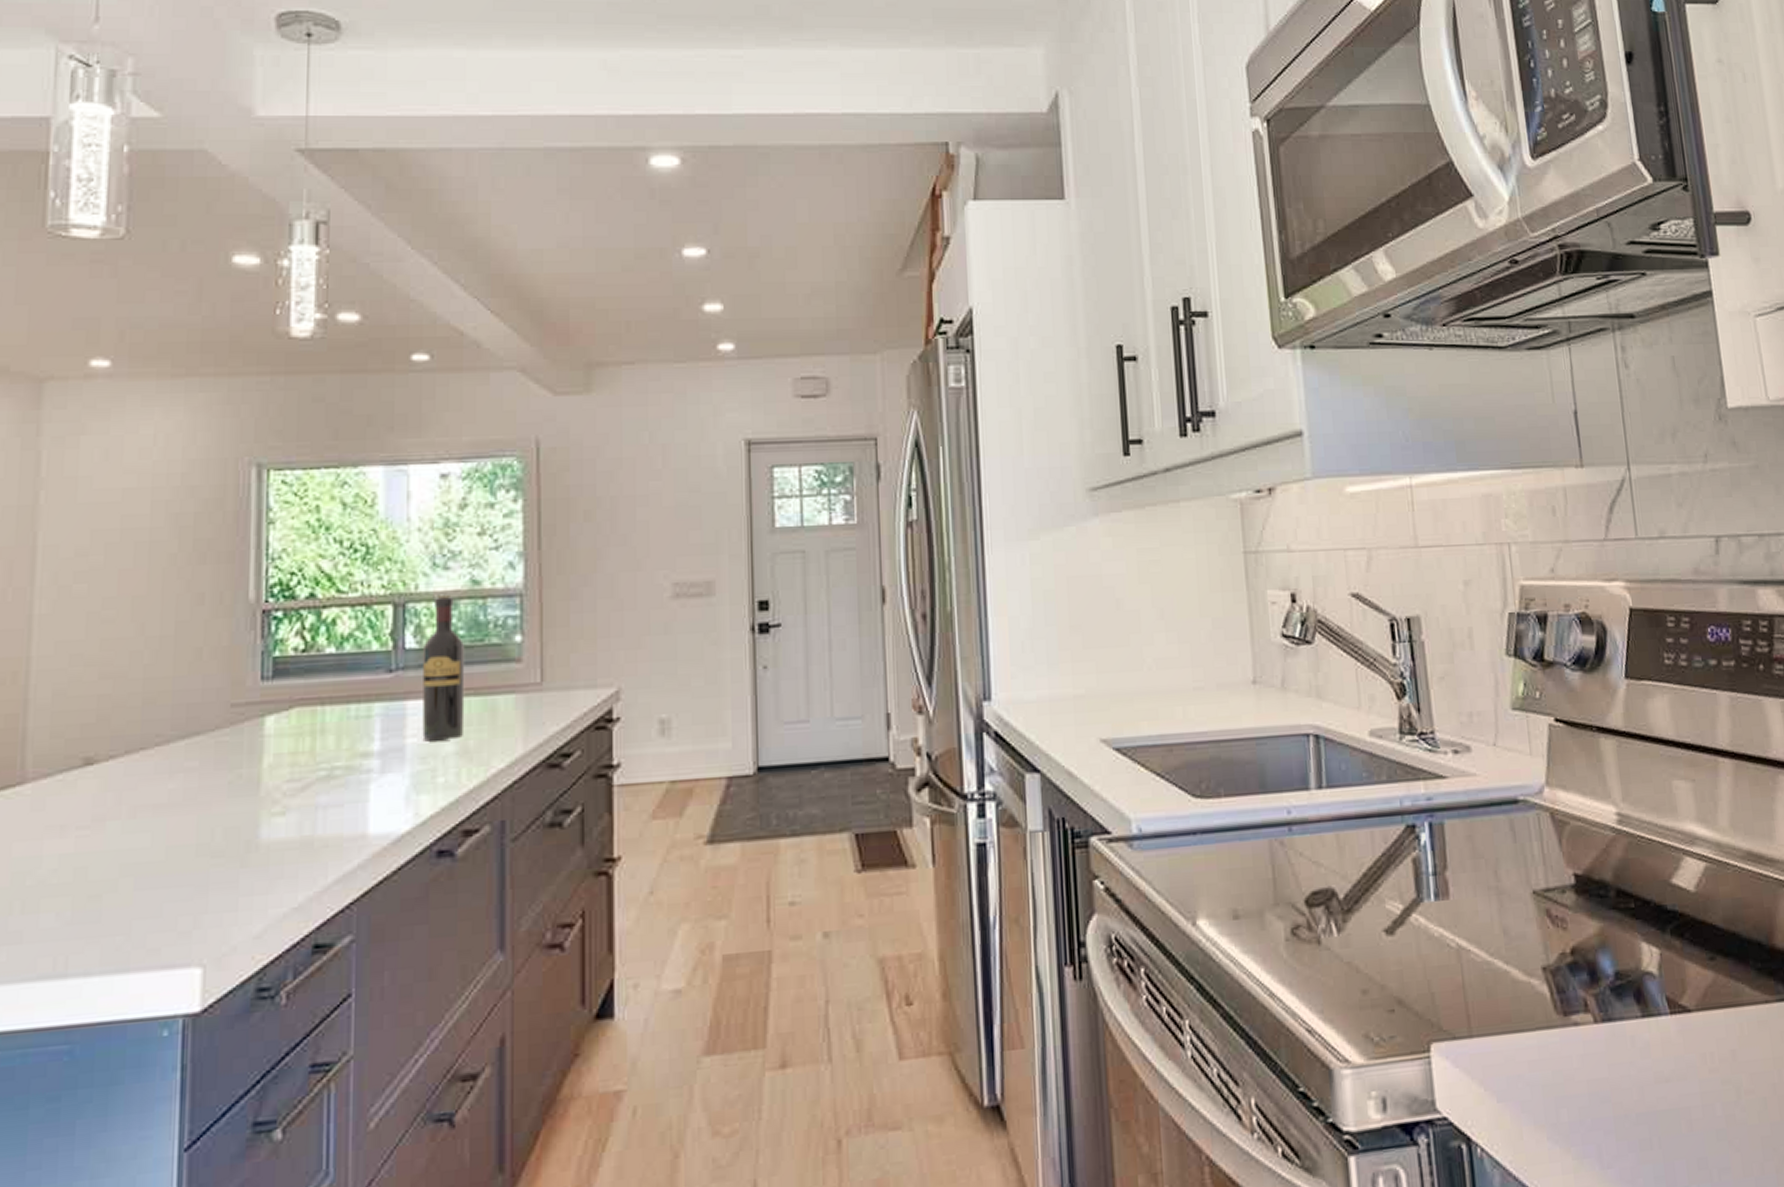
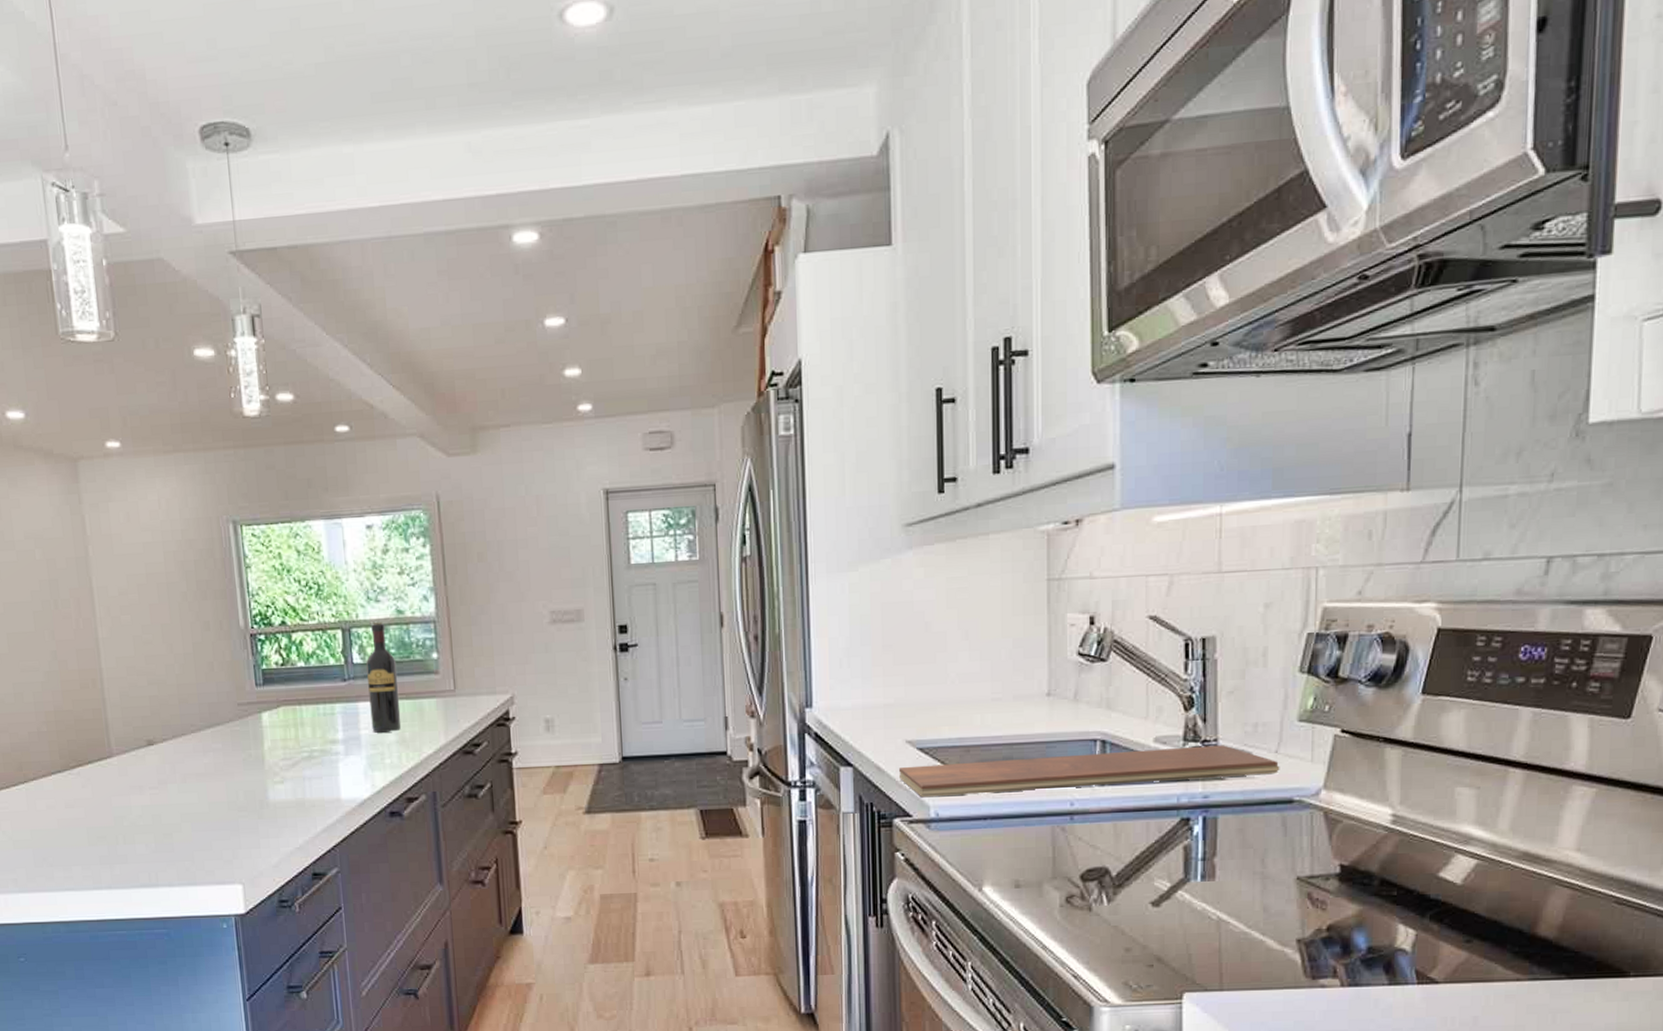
chopping board: none [1094,738,1501,810] -> present [899,745,1280,798]

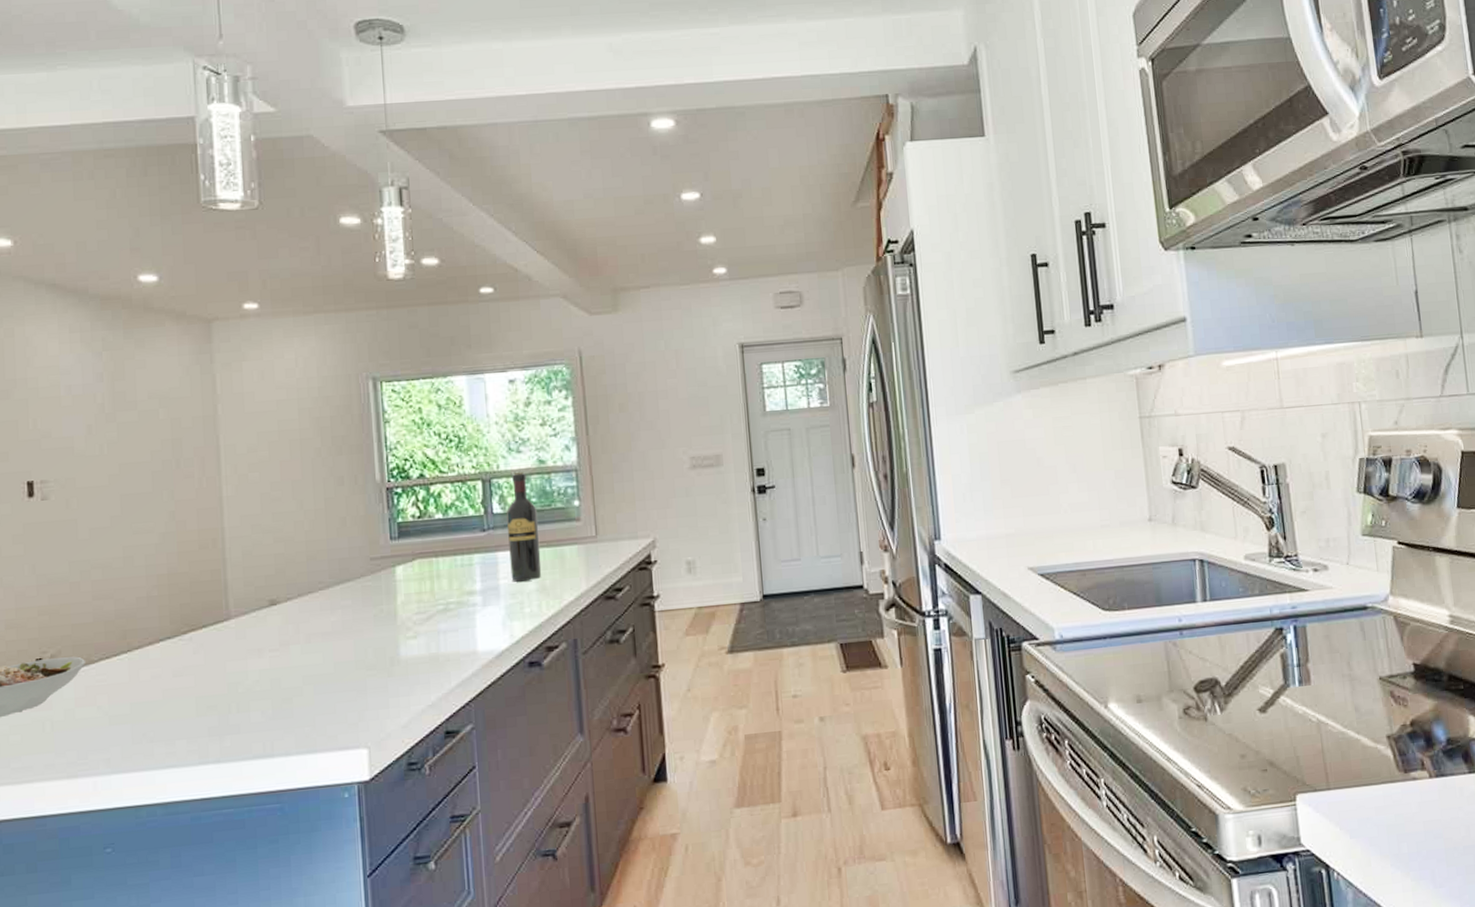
chopping board: present [899,745,1280,798] -> none [1024,559,1353,621]

